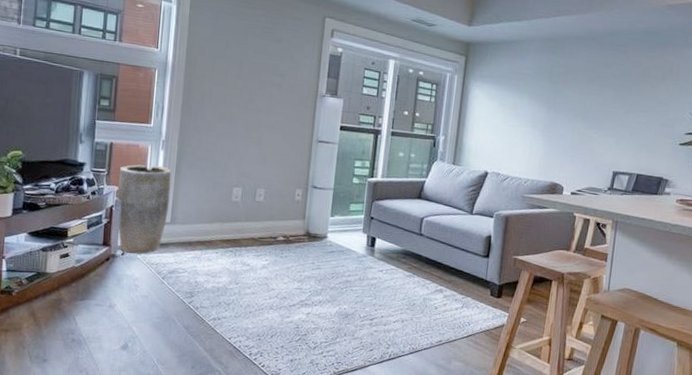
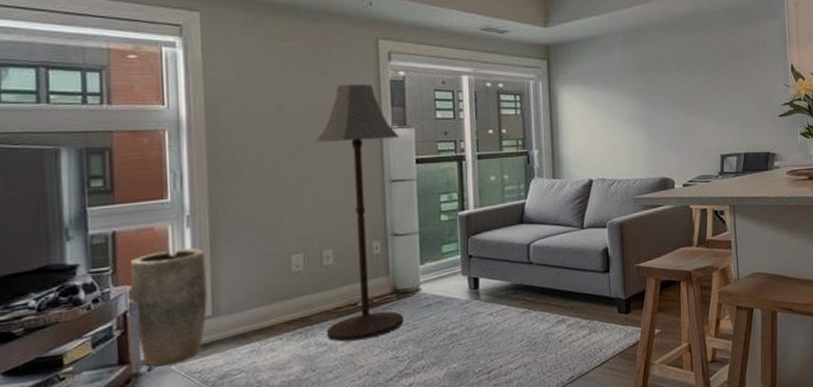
floor lamp: none [251,52,331,269] -> present [314,83,403,342]

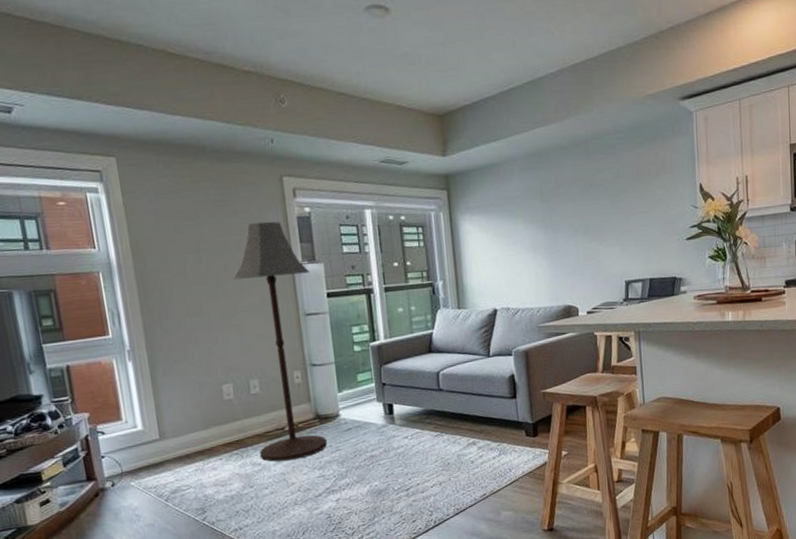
vase: present [129,248,207,367] -> none [84,379,155,483]

